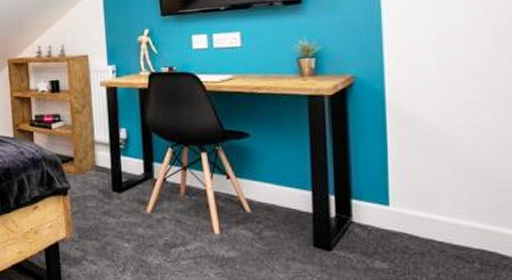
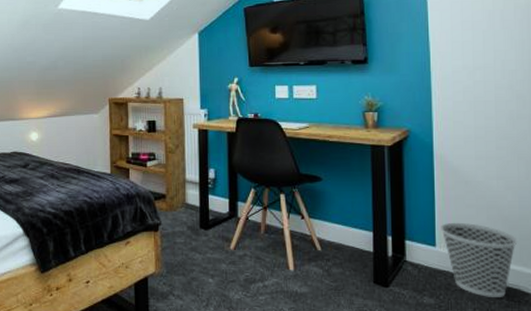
wastebasket: none [395,178,494,261] -> present [441,222,518,297]

